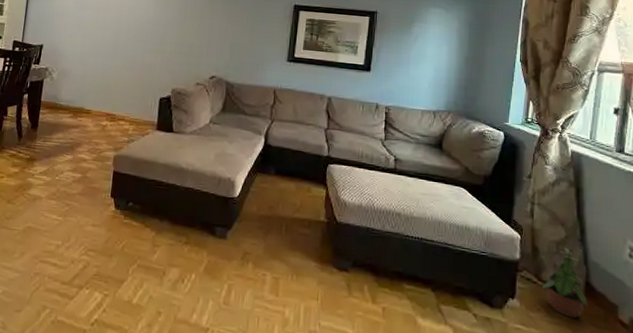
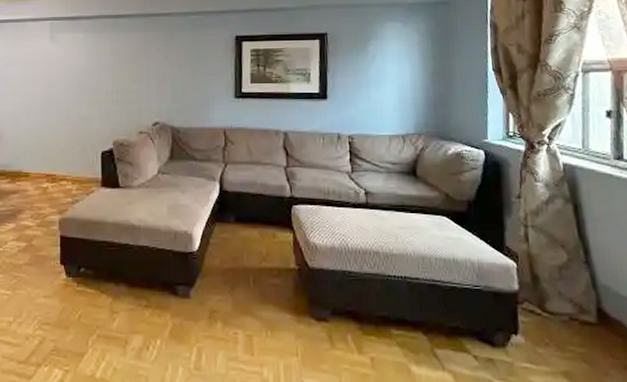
potted plant: present [541,247,588,318] -> none [547,271,603,351]

